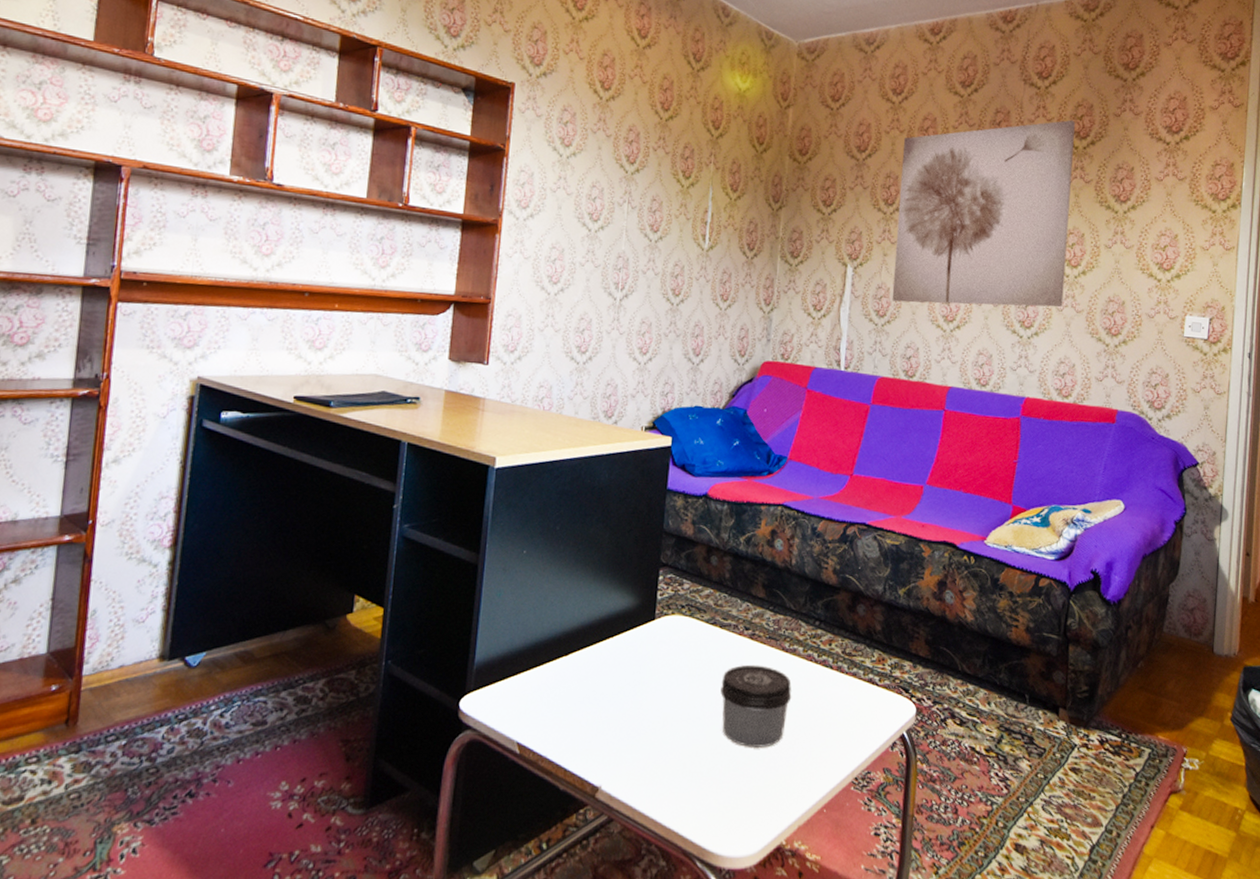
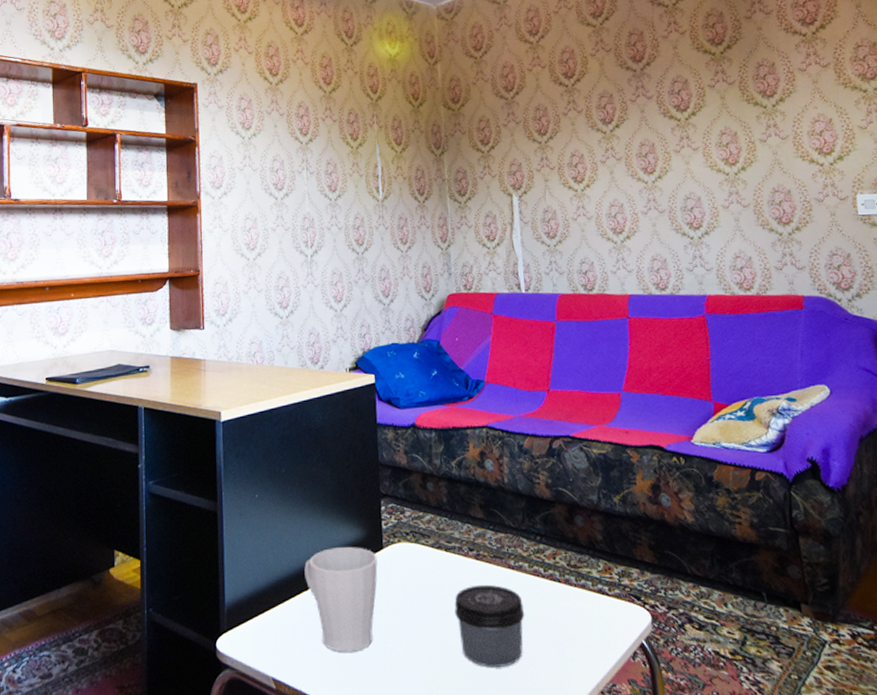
mug: none [566,614,648,722] -> present [304,547,378,652]
wall art: present [891,119,1075,307] -> none [546,29,728,222]

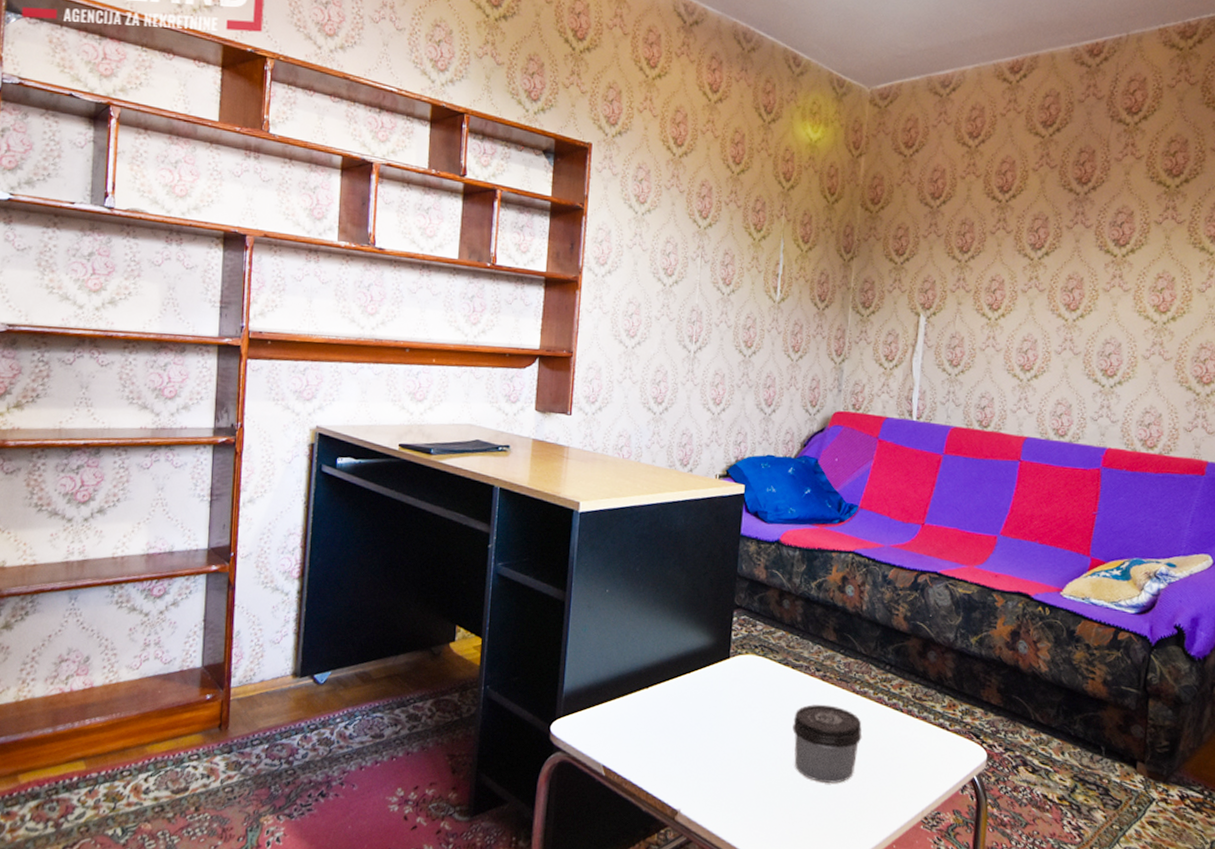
mug: present [304,547,378,652] -> none [647,651,723,751]

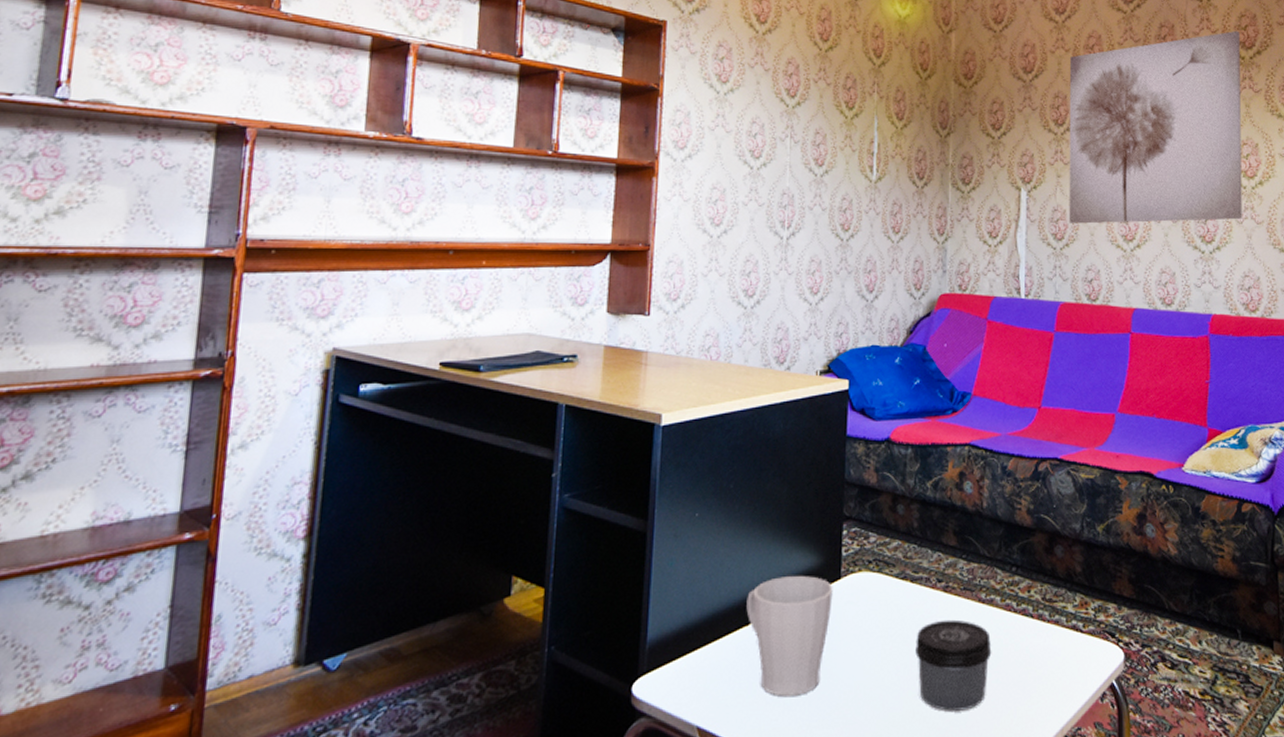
mug: none [647,651,723,751] -> present [746,576,833,696]
wall art: none [966,156,1167,355] -> present [1069,30,1242,224]

